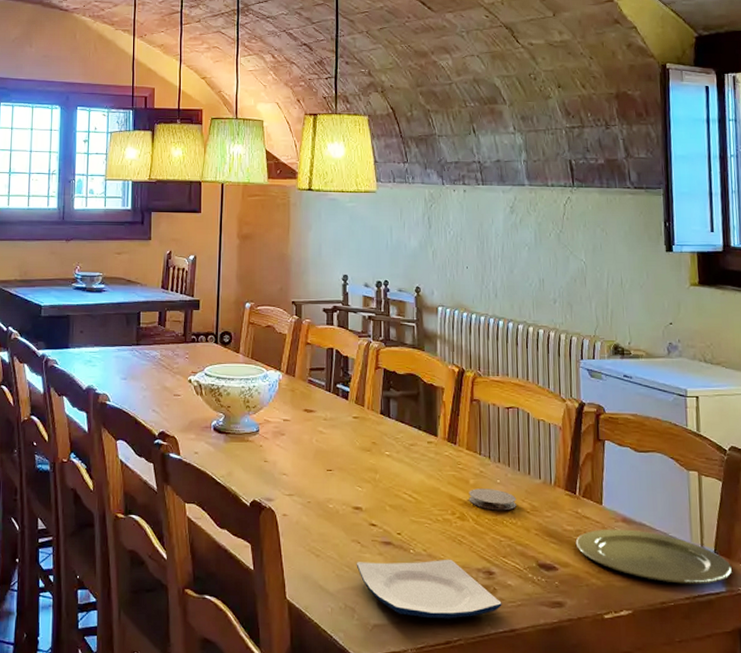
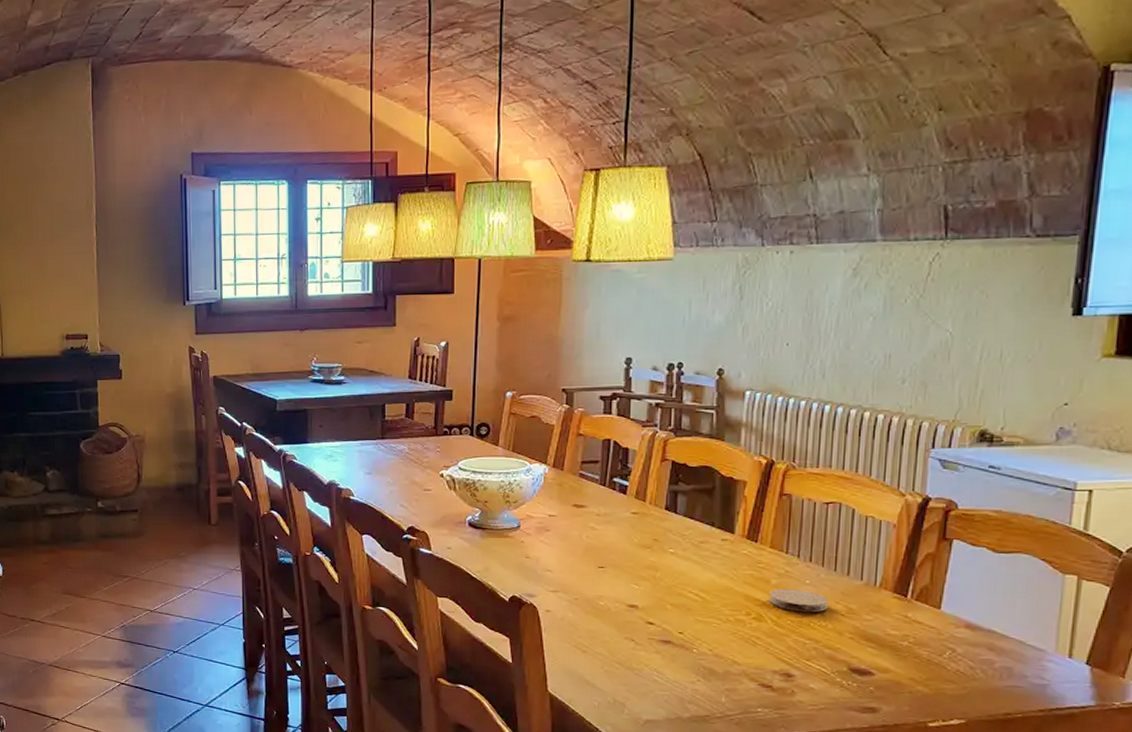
plate: present [356,559,502,619] -> none [628,659,801,719]
plate: present [575,529,732,584] -> none [900,634,1108,697]

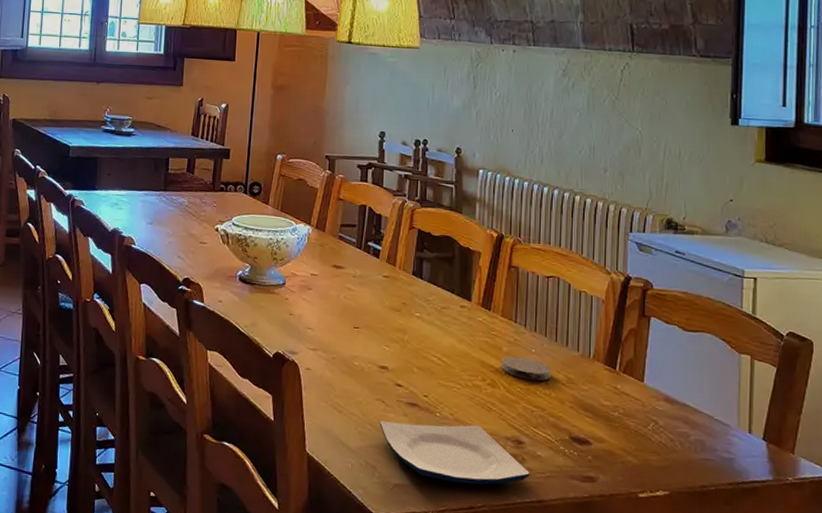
plate: none [628,659,801,719] -> present [379,421,530,485]

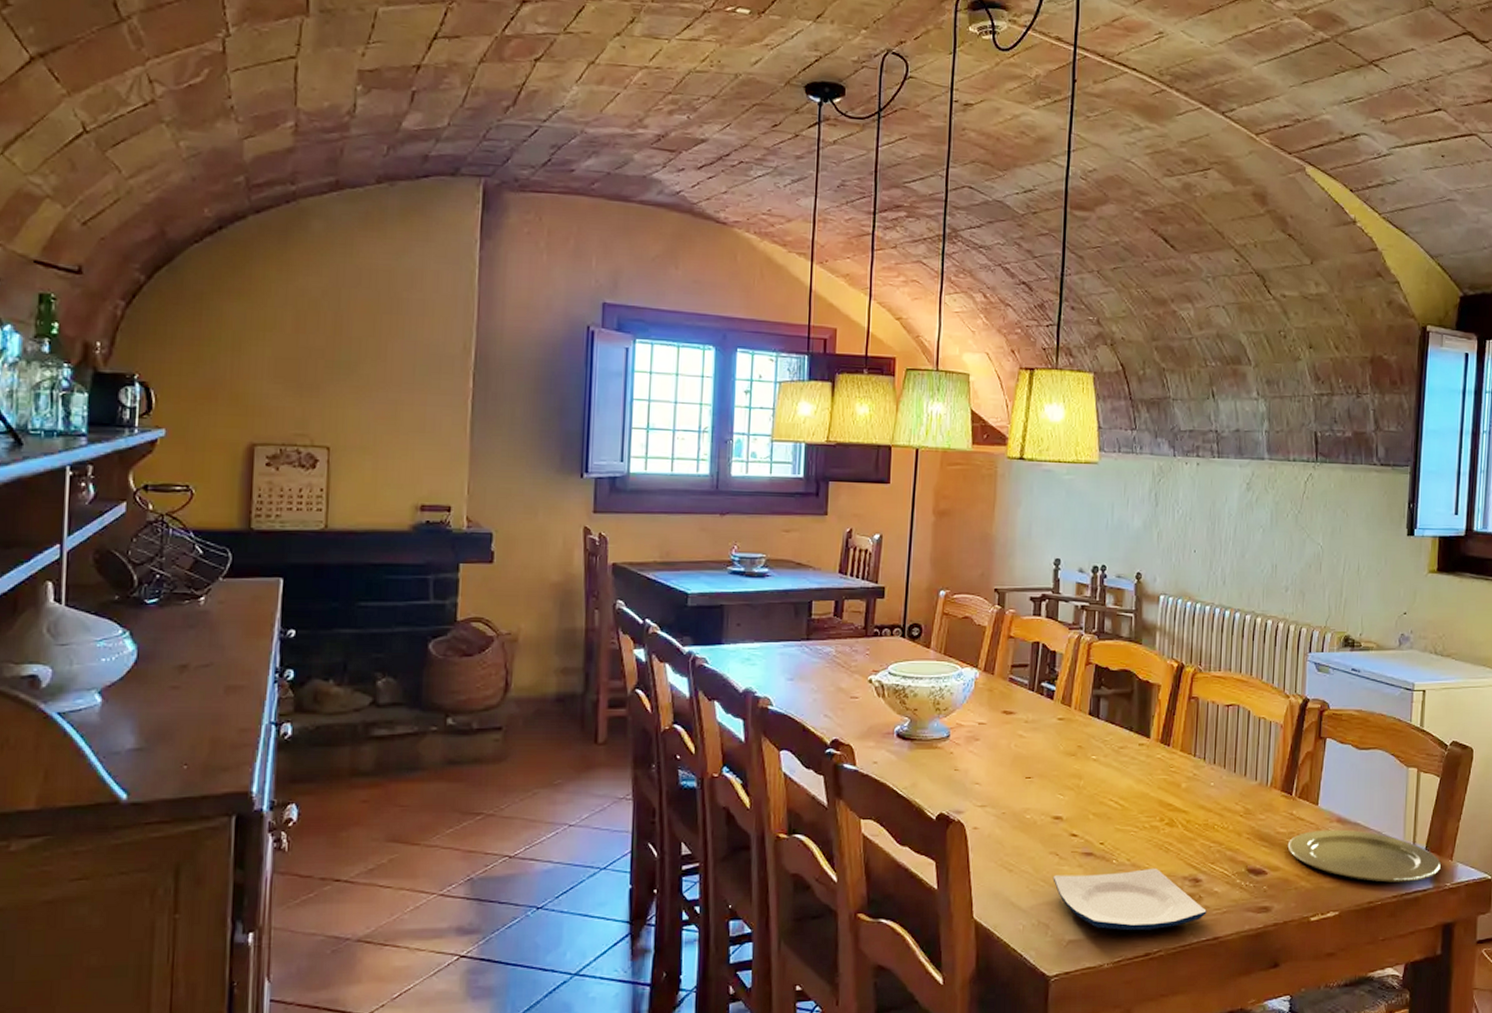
coaster: present [501,356,551,381] -> none [1179,792,1230,815]
plate: none [612,407,781,471] -> present [1287,829,1441,883]

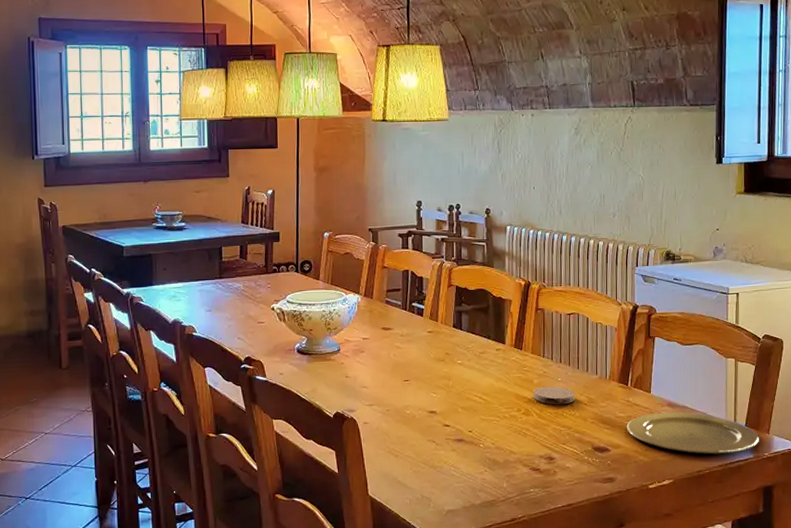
plate: present [1053,868,1207,931] -> none [431,449,561,501]
coaster: none [1179,792,1230,815] -> present [533,386,575,405]

